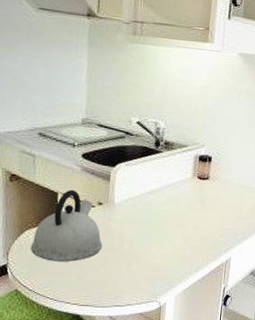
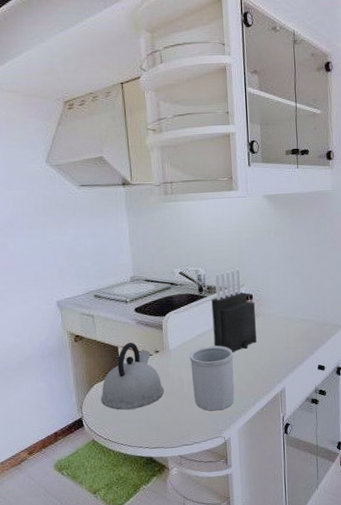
utensil holder: none [133,205,182,274] -> present [189,345,235,411]
knife block: none [163,127,213,216] -> present [211,269,257,353]

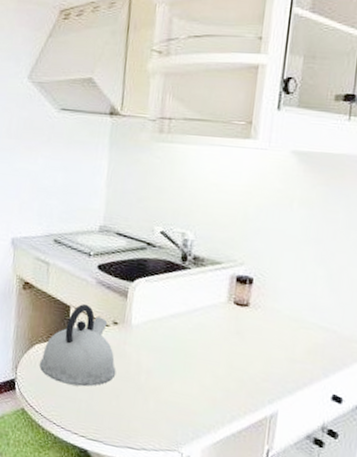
utensil holder: present [189,345,235,411] -> none [151,331,213,418]
knife block: present [211,269,257,353] -> none [189,240,255,348]

